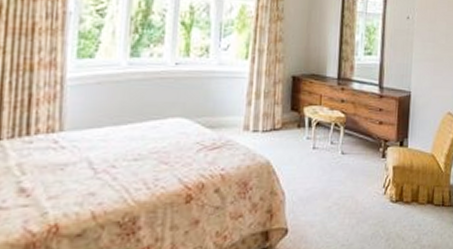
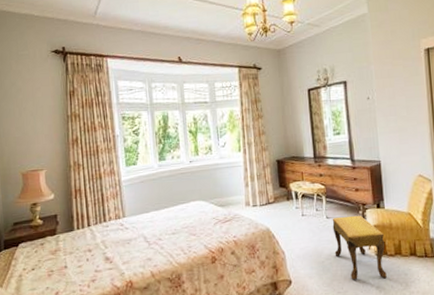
footstool: none [345,153,403,231] -> present [332,215,387,280]

